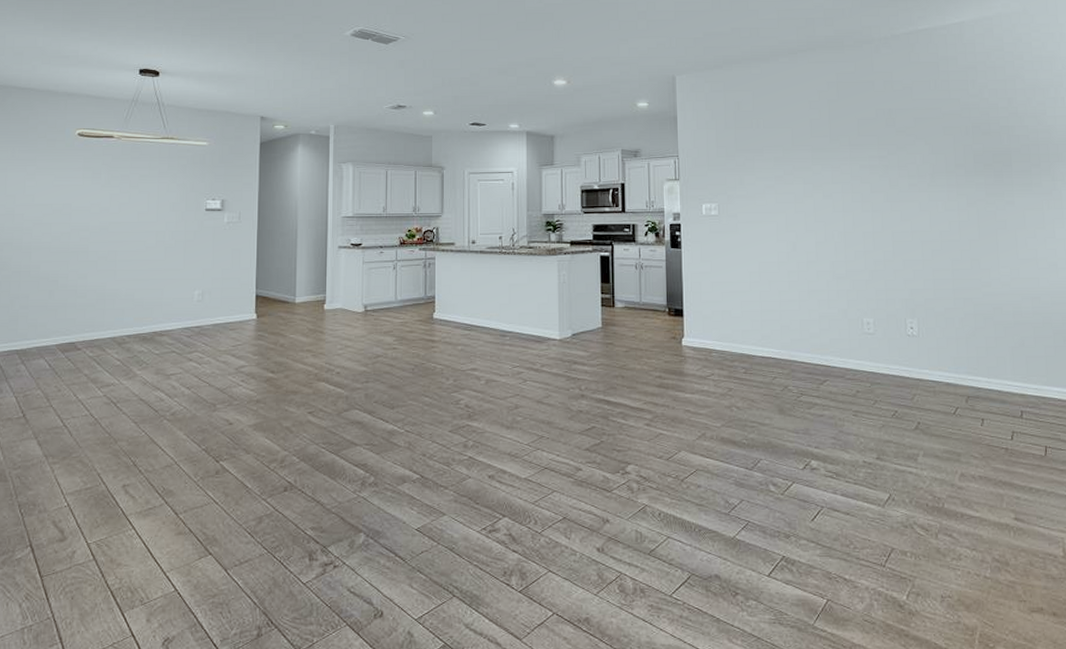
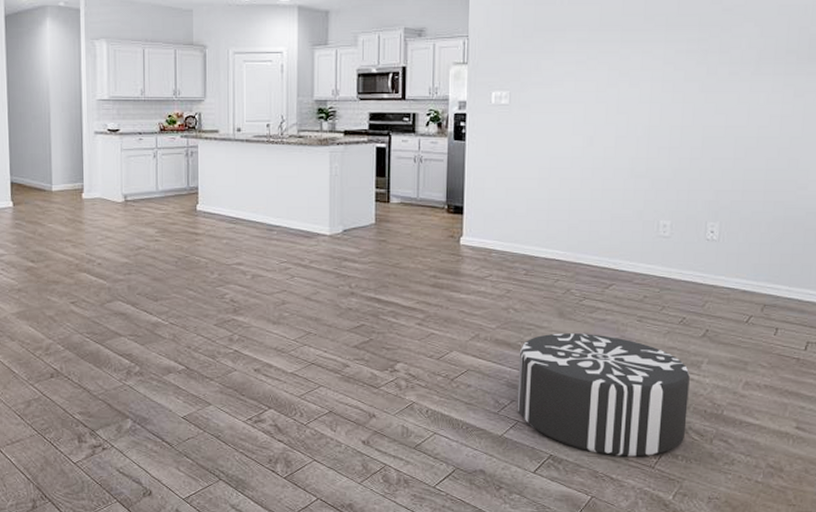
pouf: none [744,429,911,555] -> present [517,333,690,457]

